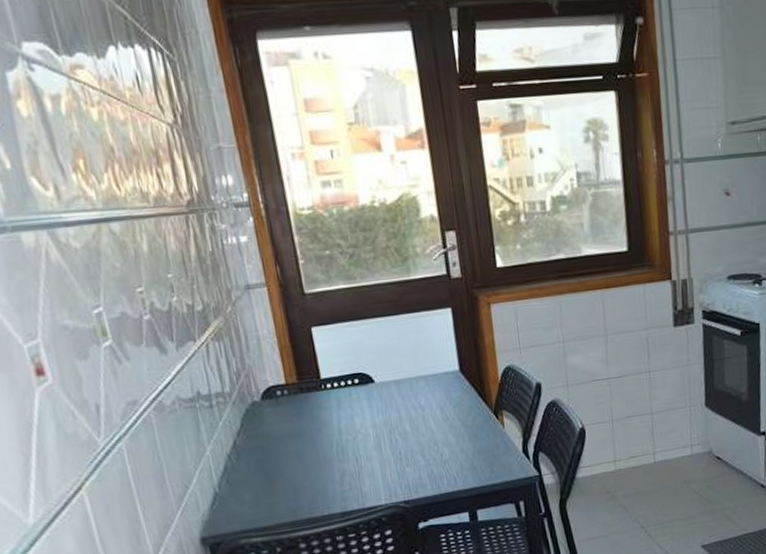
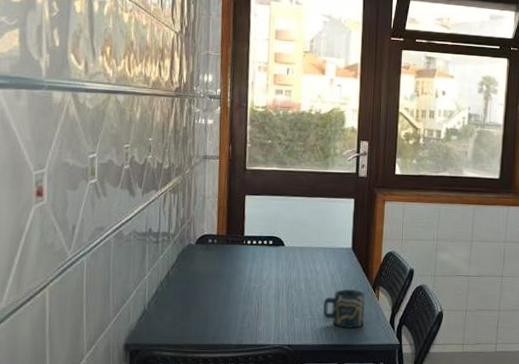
cup: none [437,420,492,469] -> present [322,288,365,329]

